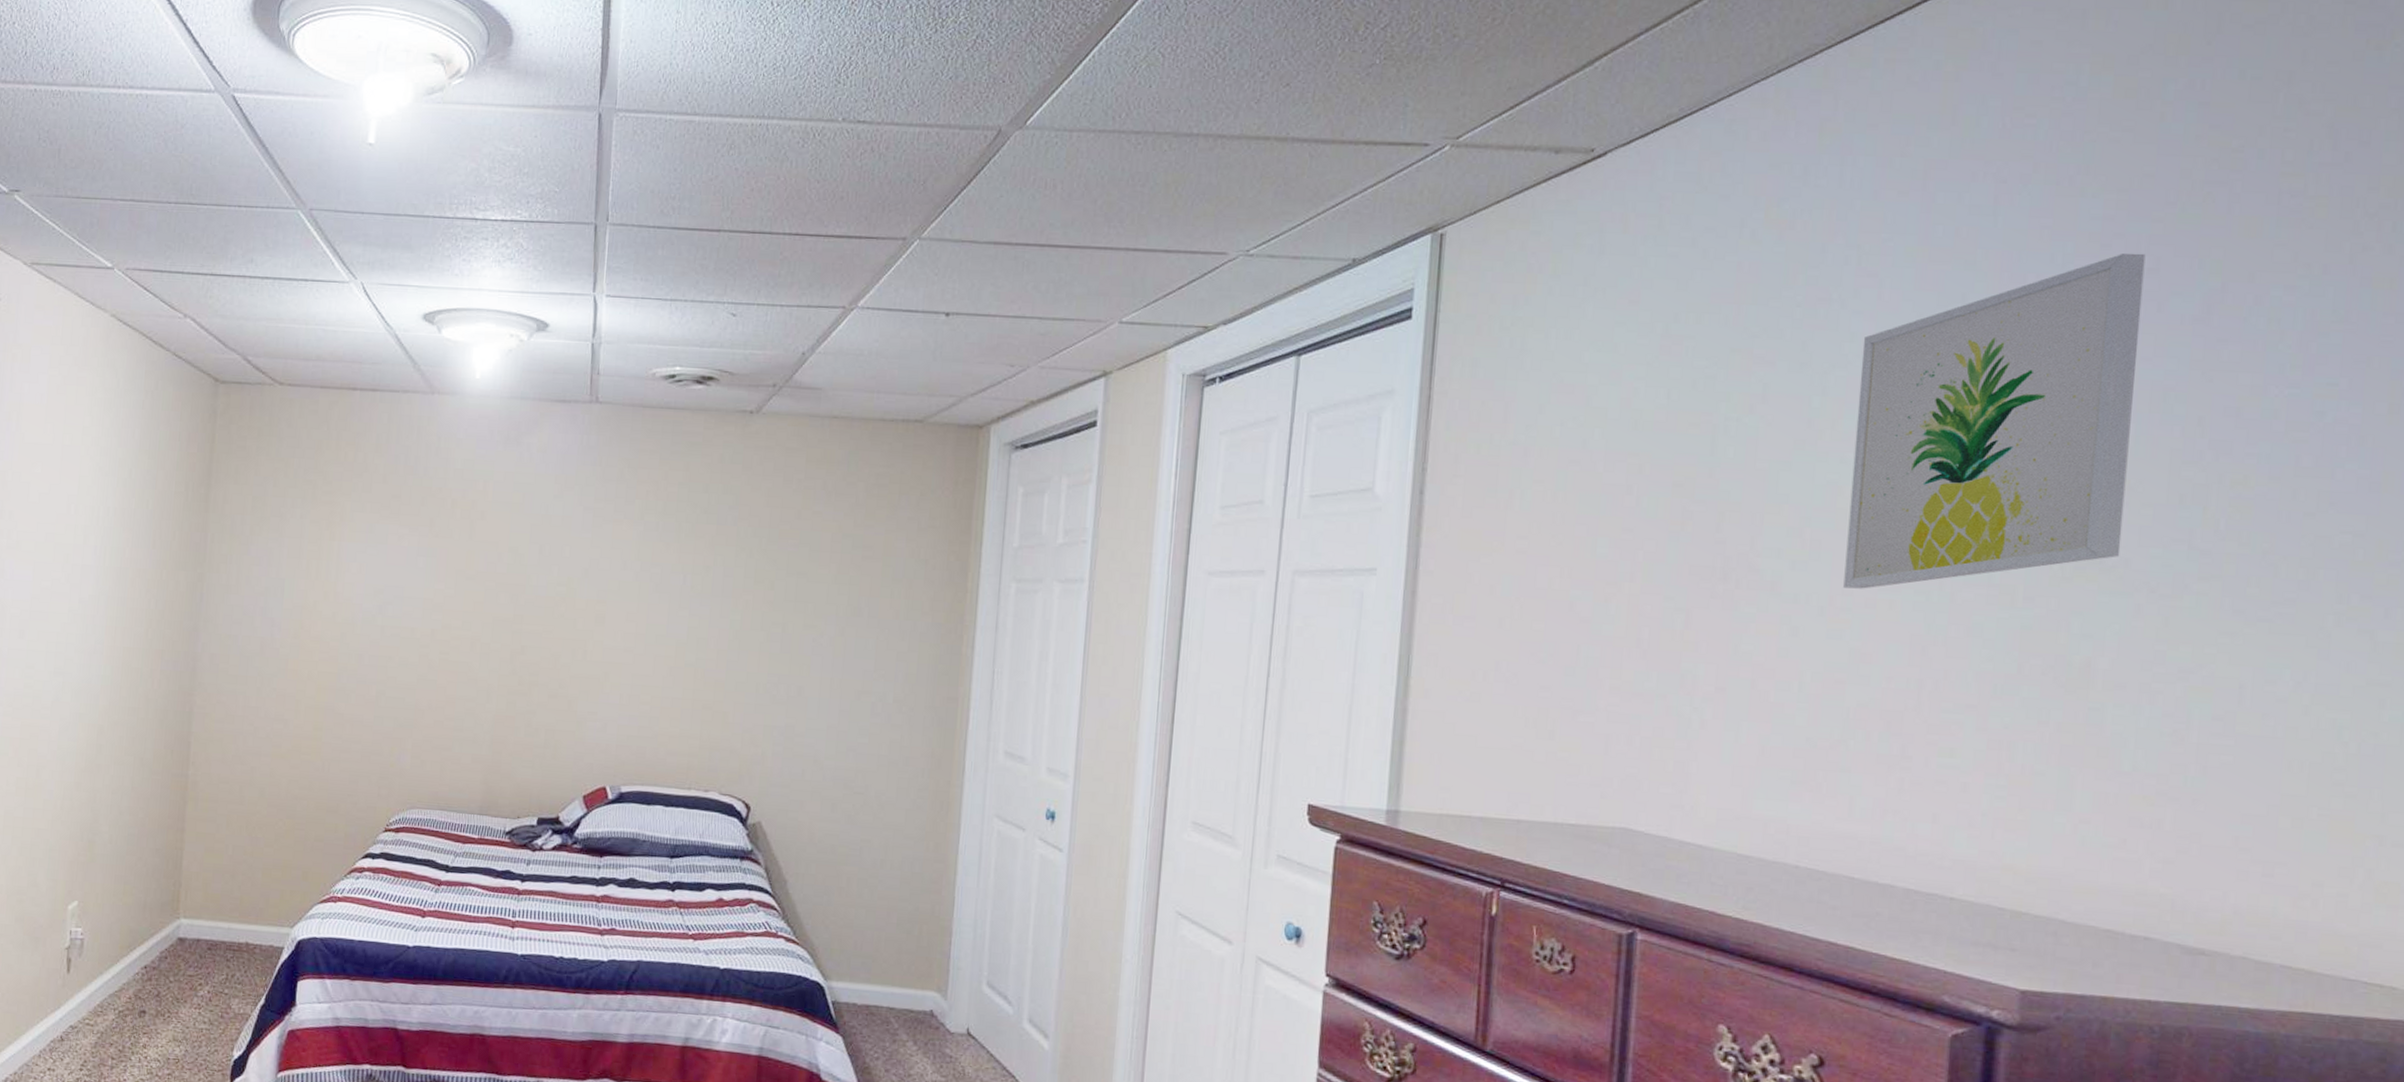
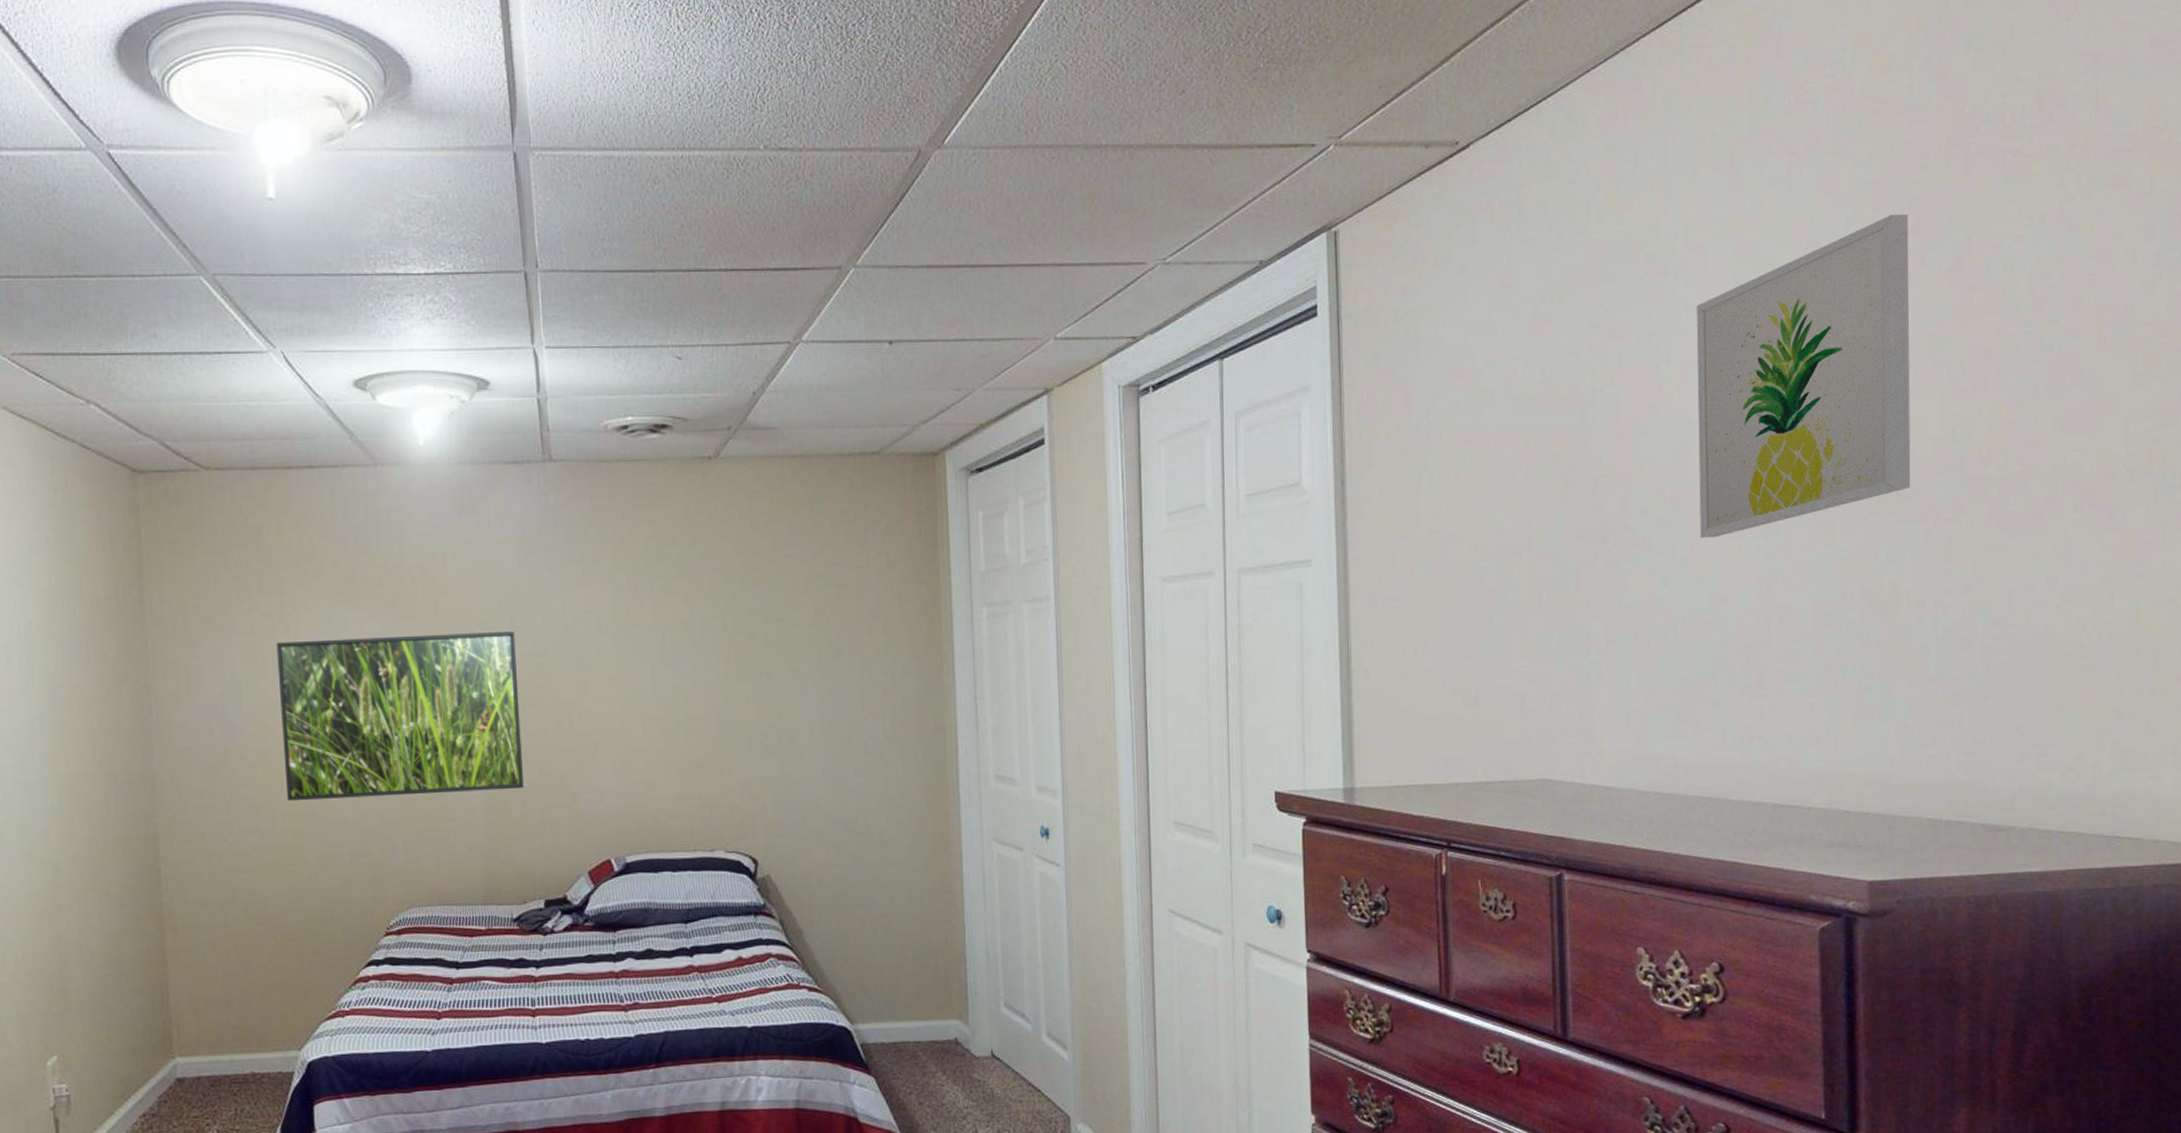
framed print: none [312,548,542,710] -> present [276,632,523,802]

